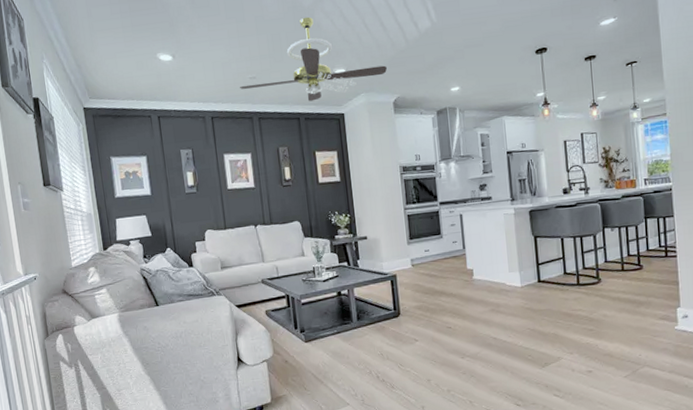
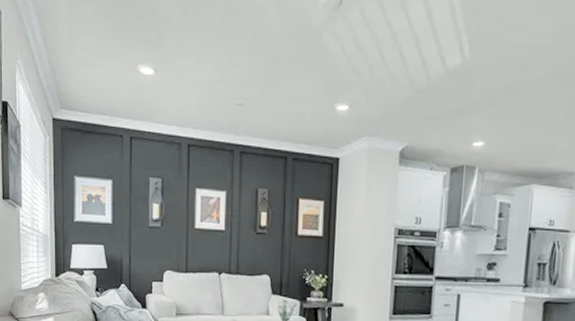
ceiling fan: present [240,17,387,102] -> none [224,38,399,139]

